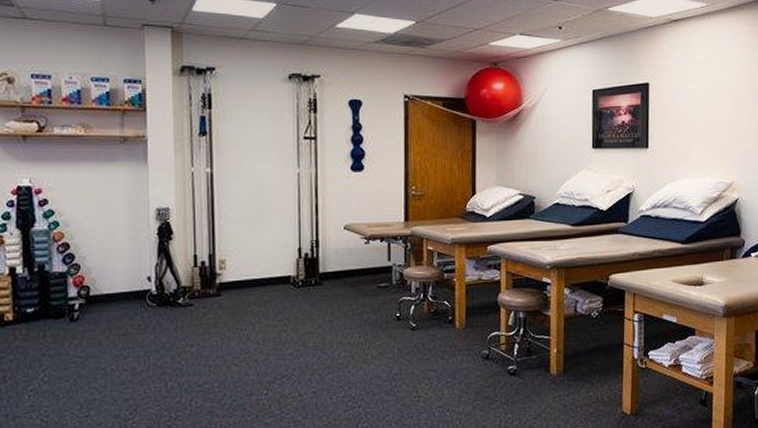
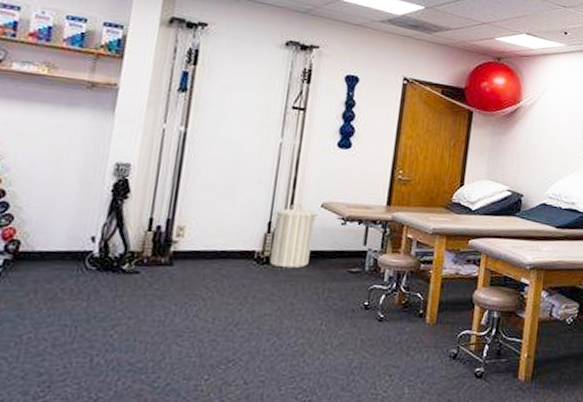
laundry hamper: none [301,229,344,289] -> present [270,204,320,269]

